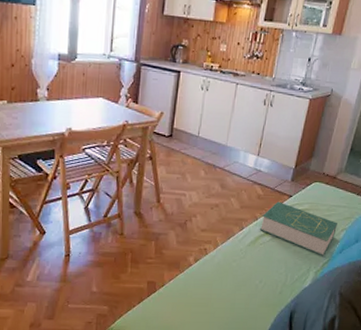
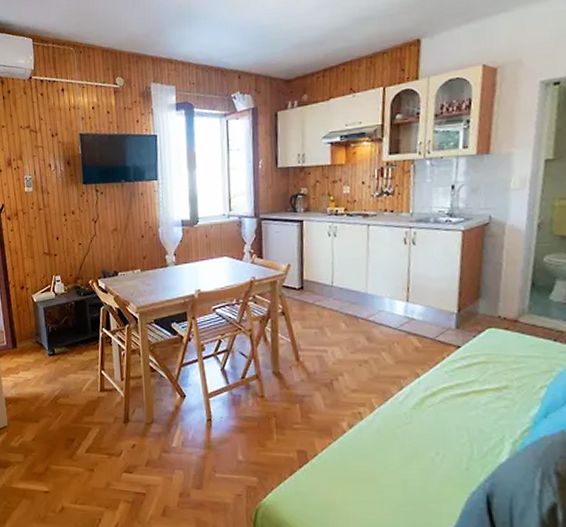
book: present [259,201,337,257] -> none [424,354,533,422]

